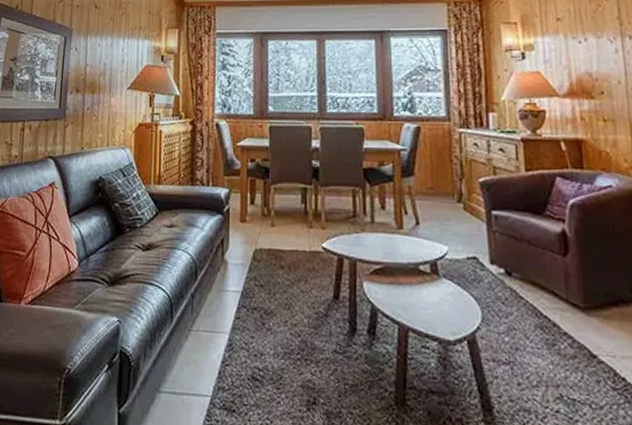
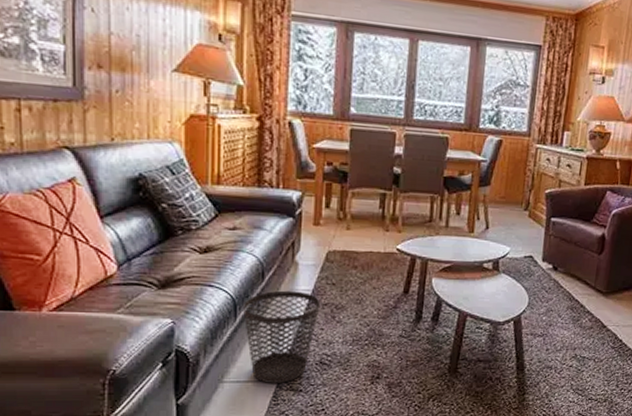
wastebasket: none [179,291,249,400] -> present [243,290,319,383]

